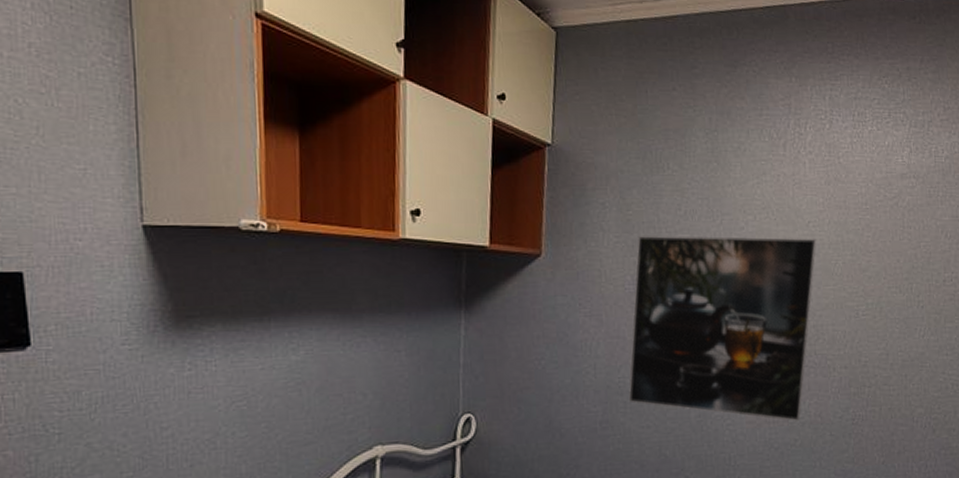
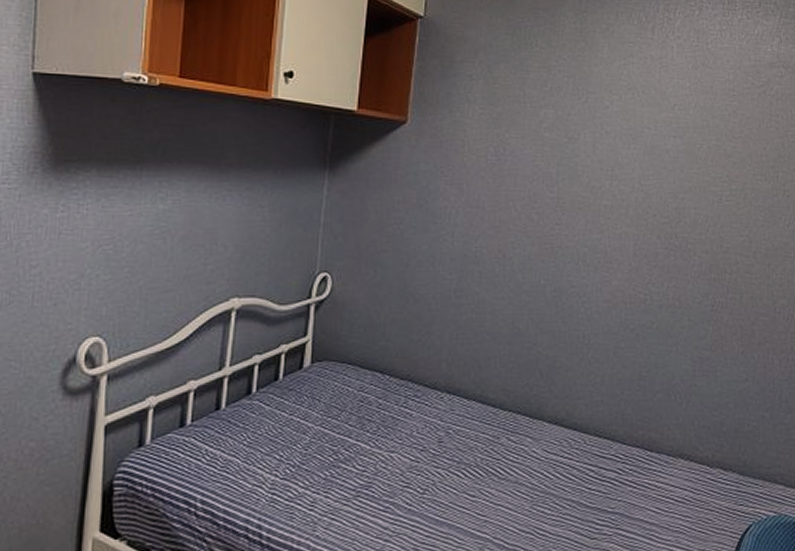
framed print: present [628,236,817,421] -> none [484,109,682,303]

